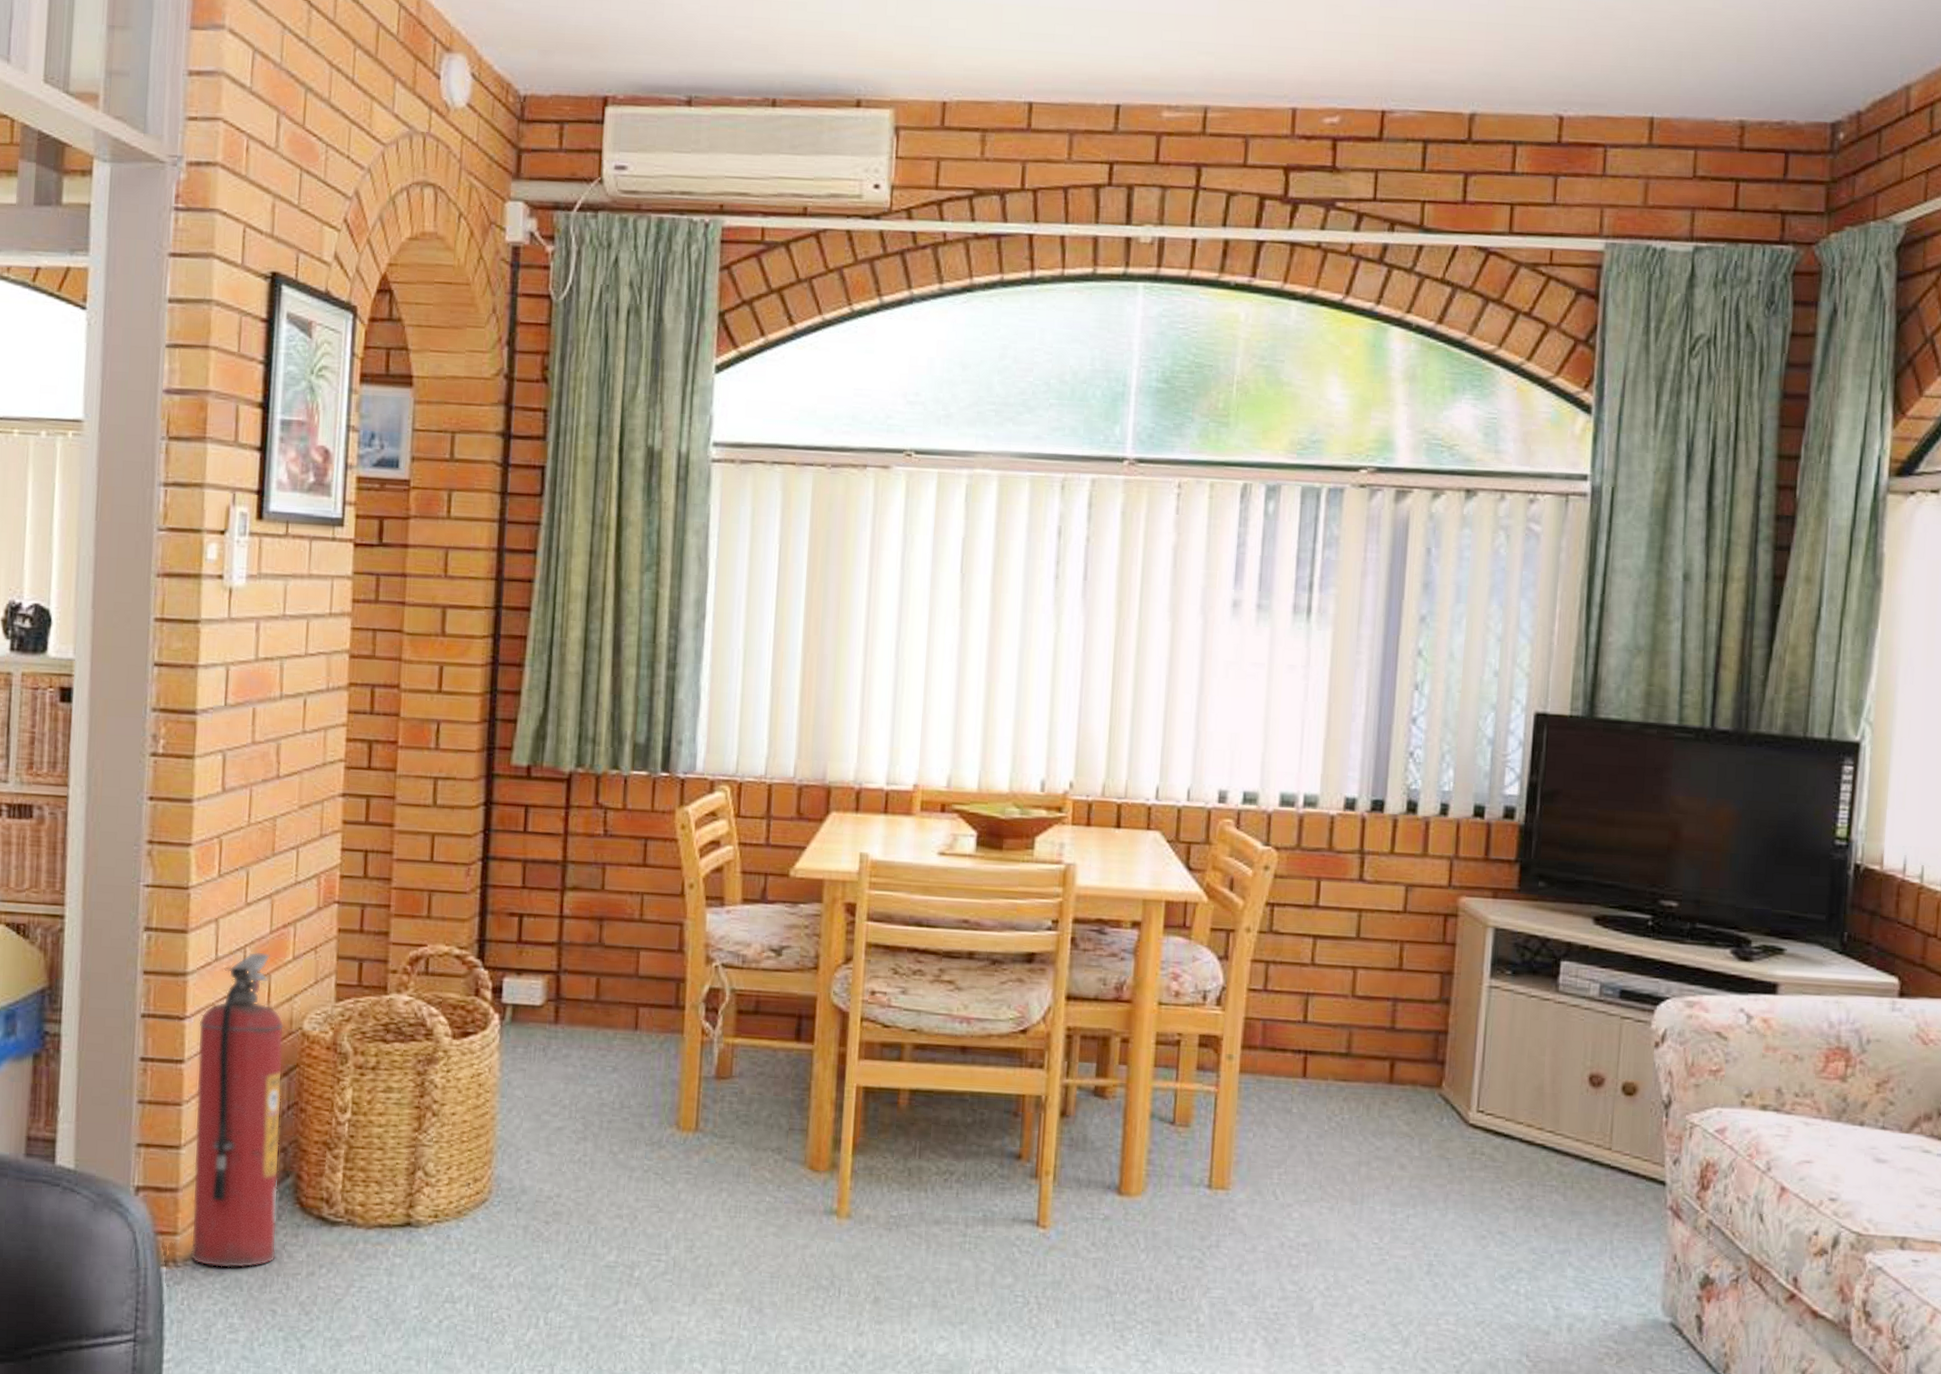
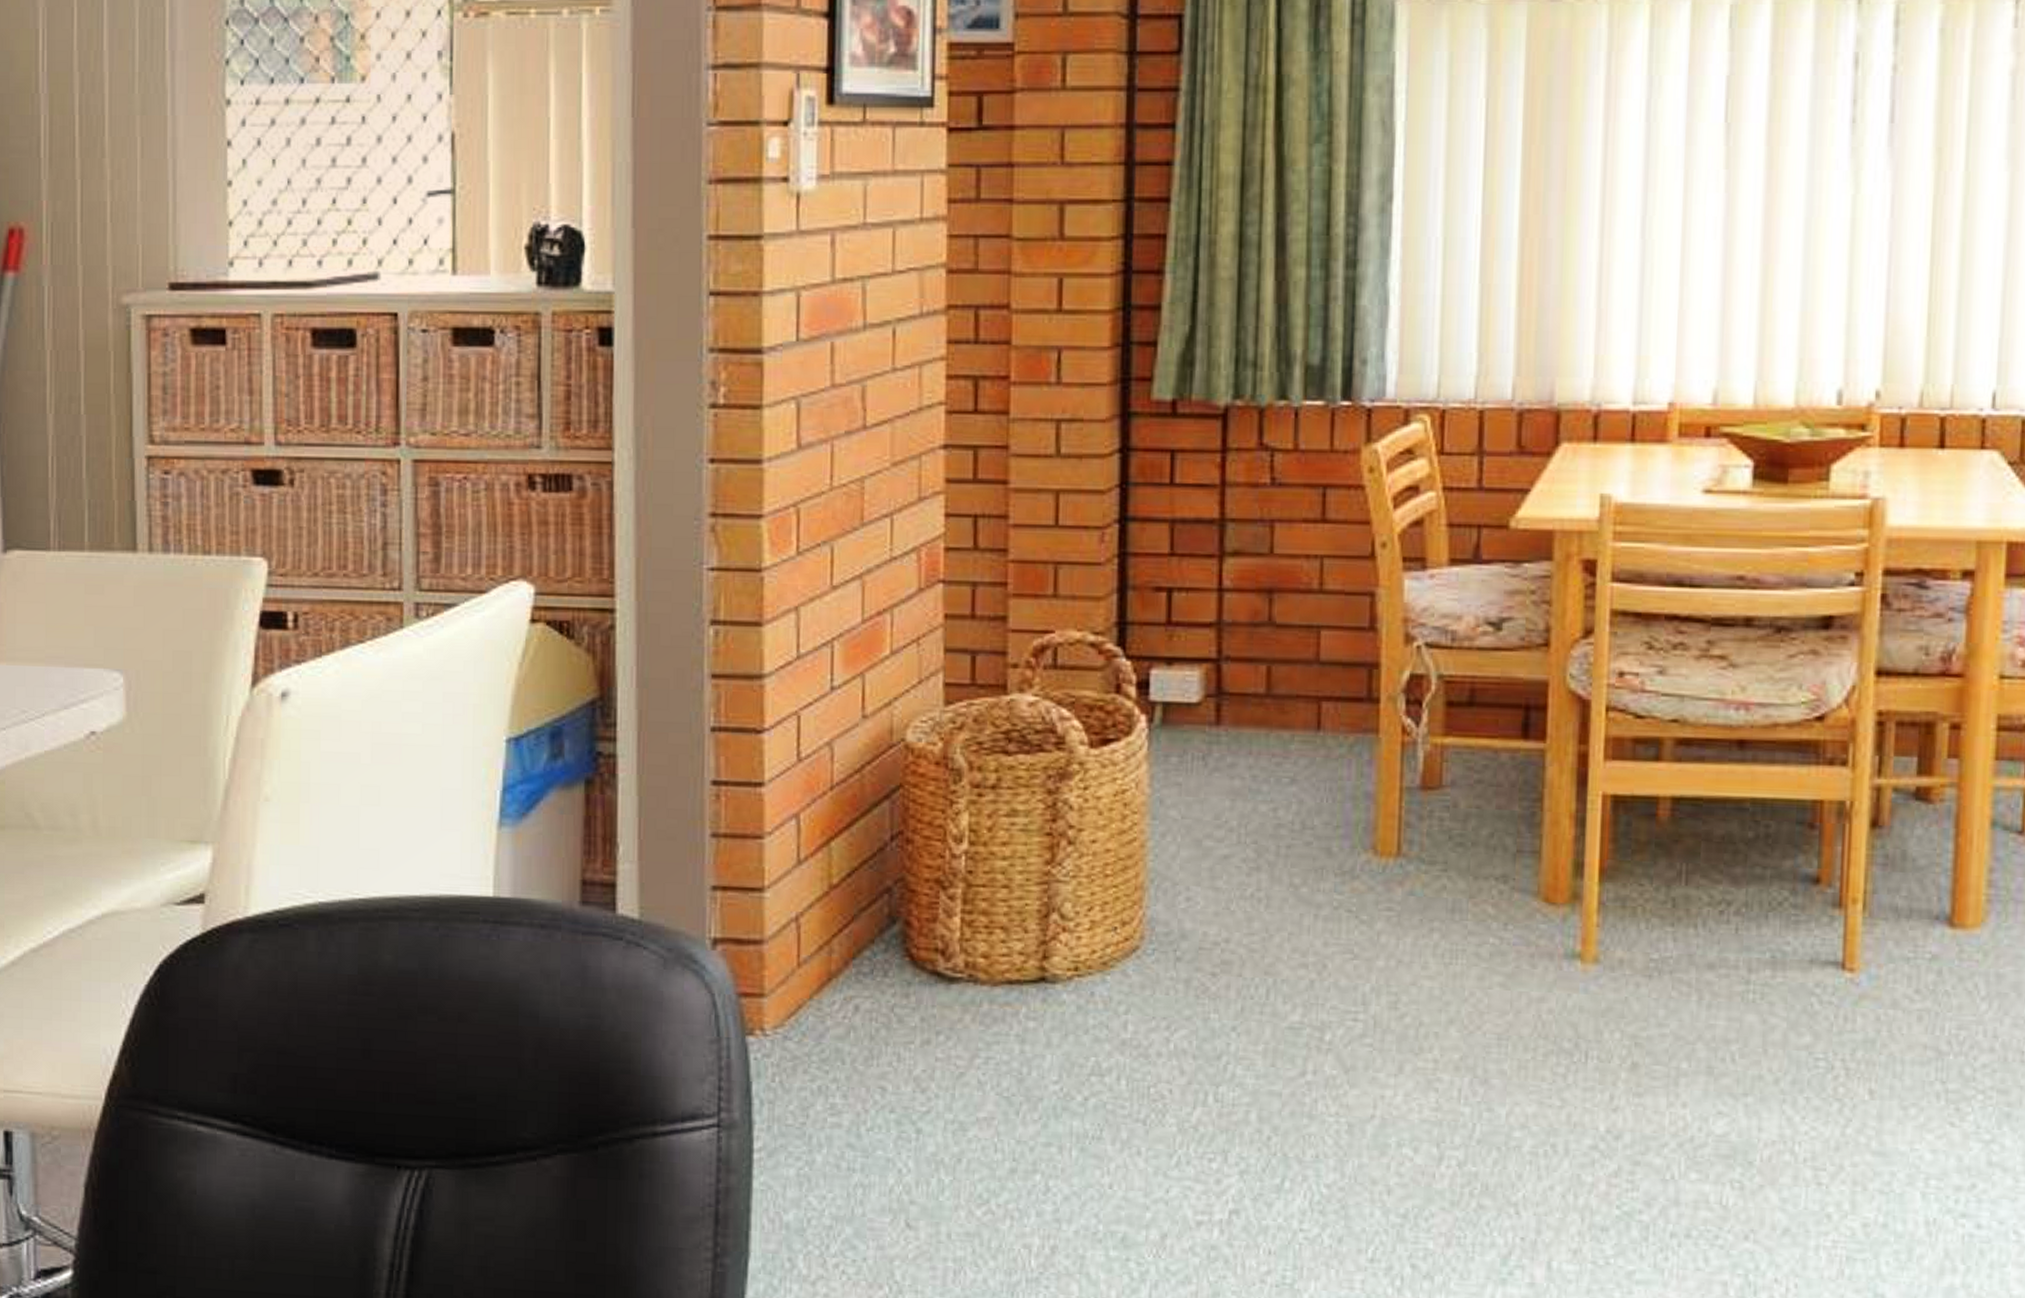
fire extinguisher: present [190,951,285,1268] -> none [779,646,884,1037]

